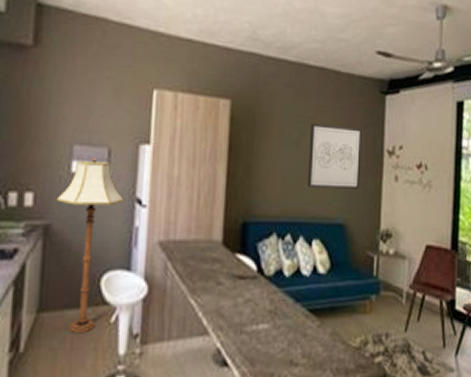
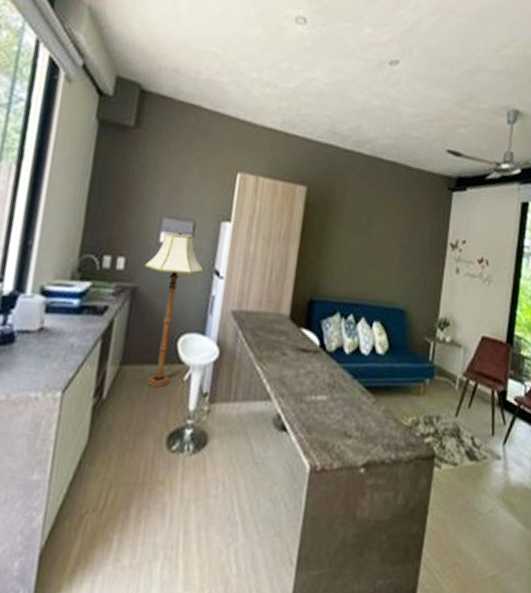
wall art: present [308,124,362,189] -> none [372,214,427,278]

